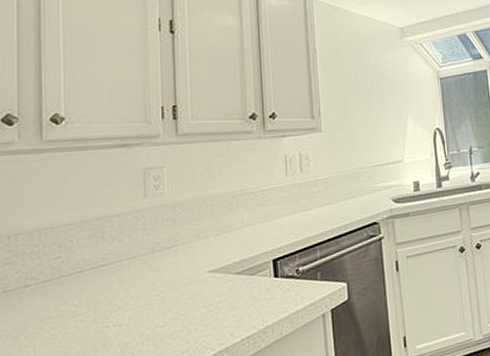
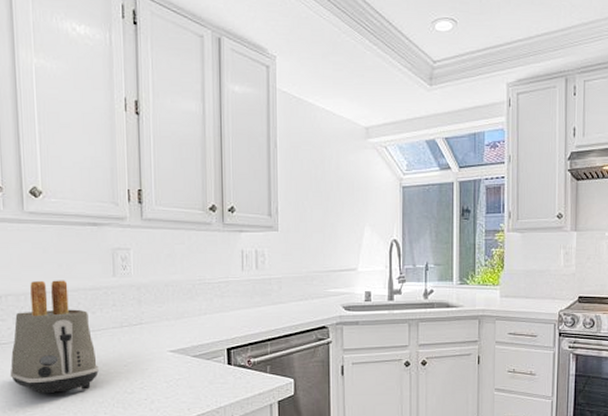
toaster: none [15,209,126,344] -> present [10,280,99,394]

